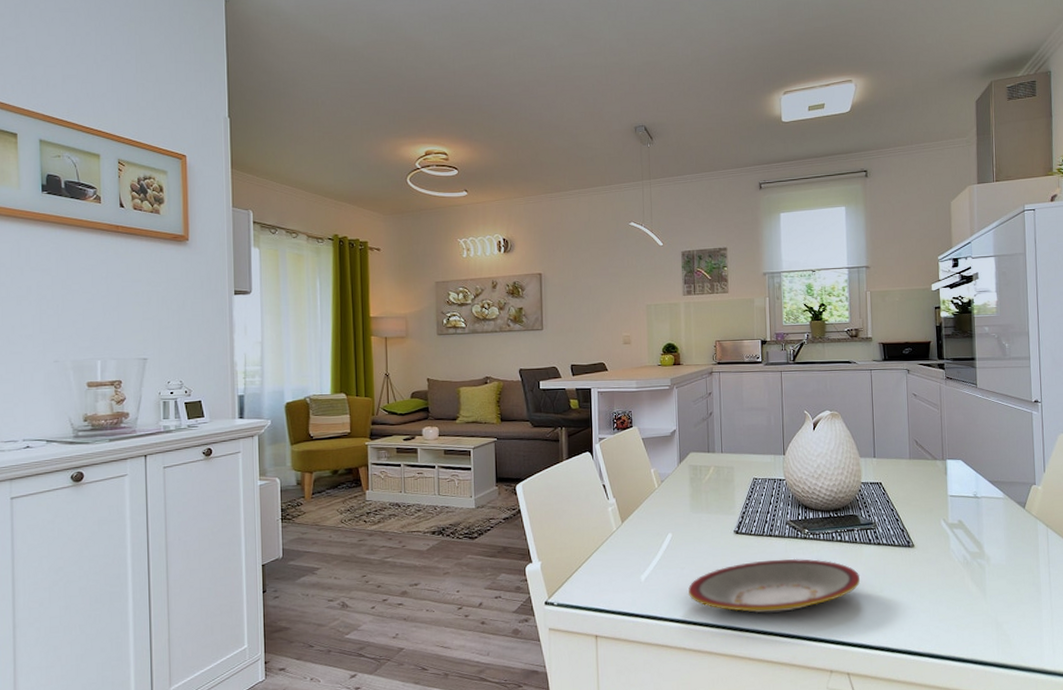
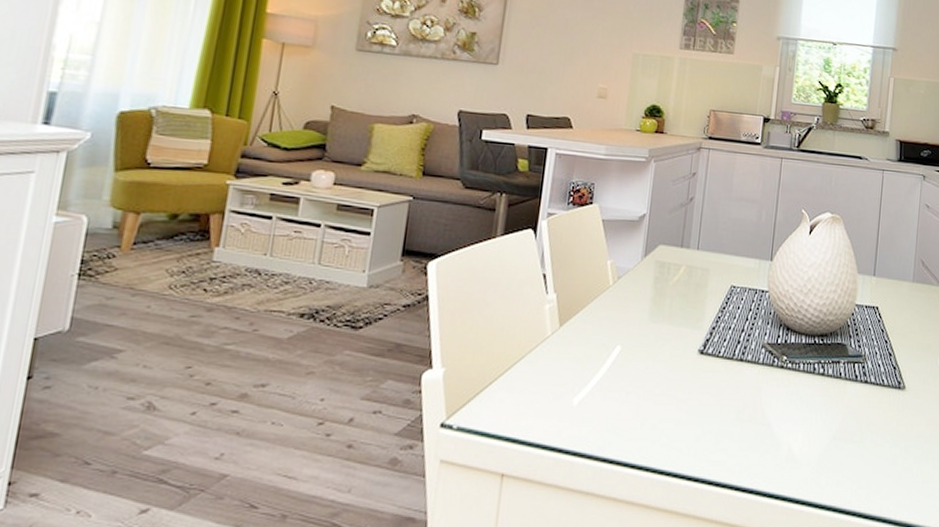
plate: present [688,558,861,614] -> none [630,391,840,459]

